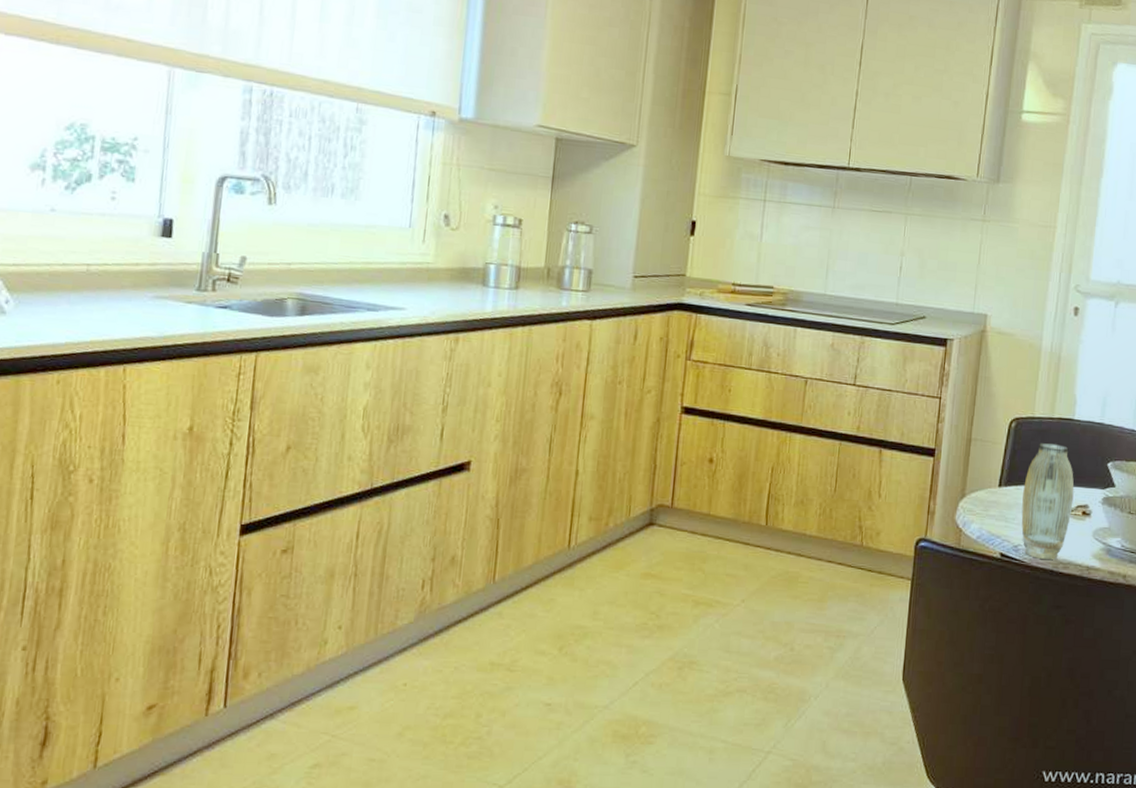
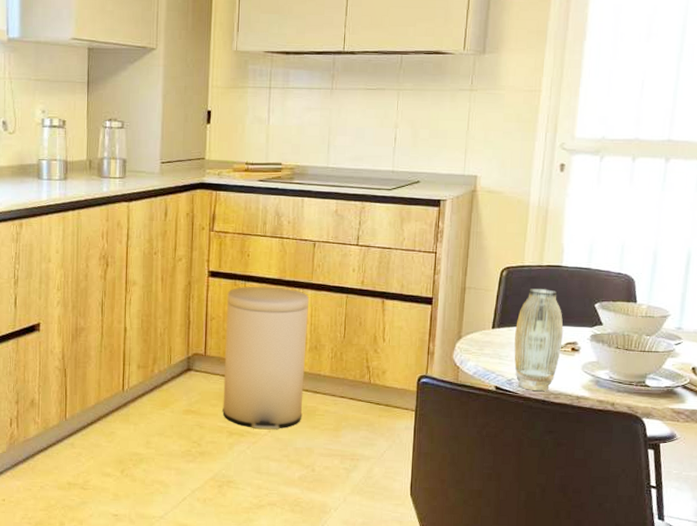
pedal bin: none [688,427,798,600] -> present [222,286,310,430]

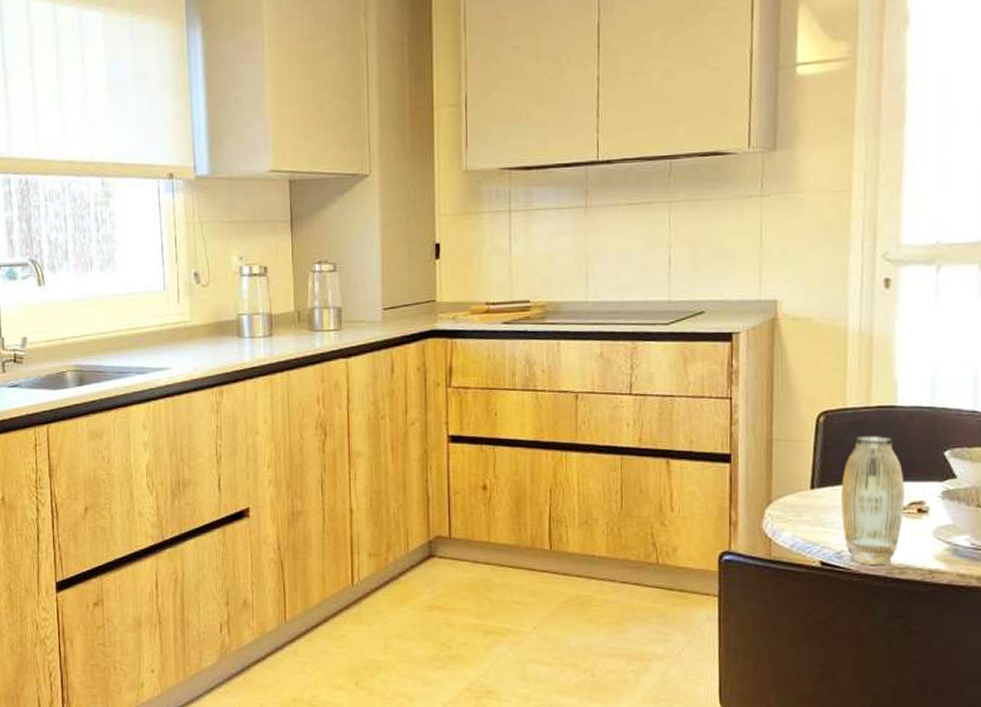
pedal bin: present [222,286,310,430] -> none [472,450,575,626]

